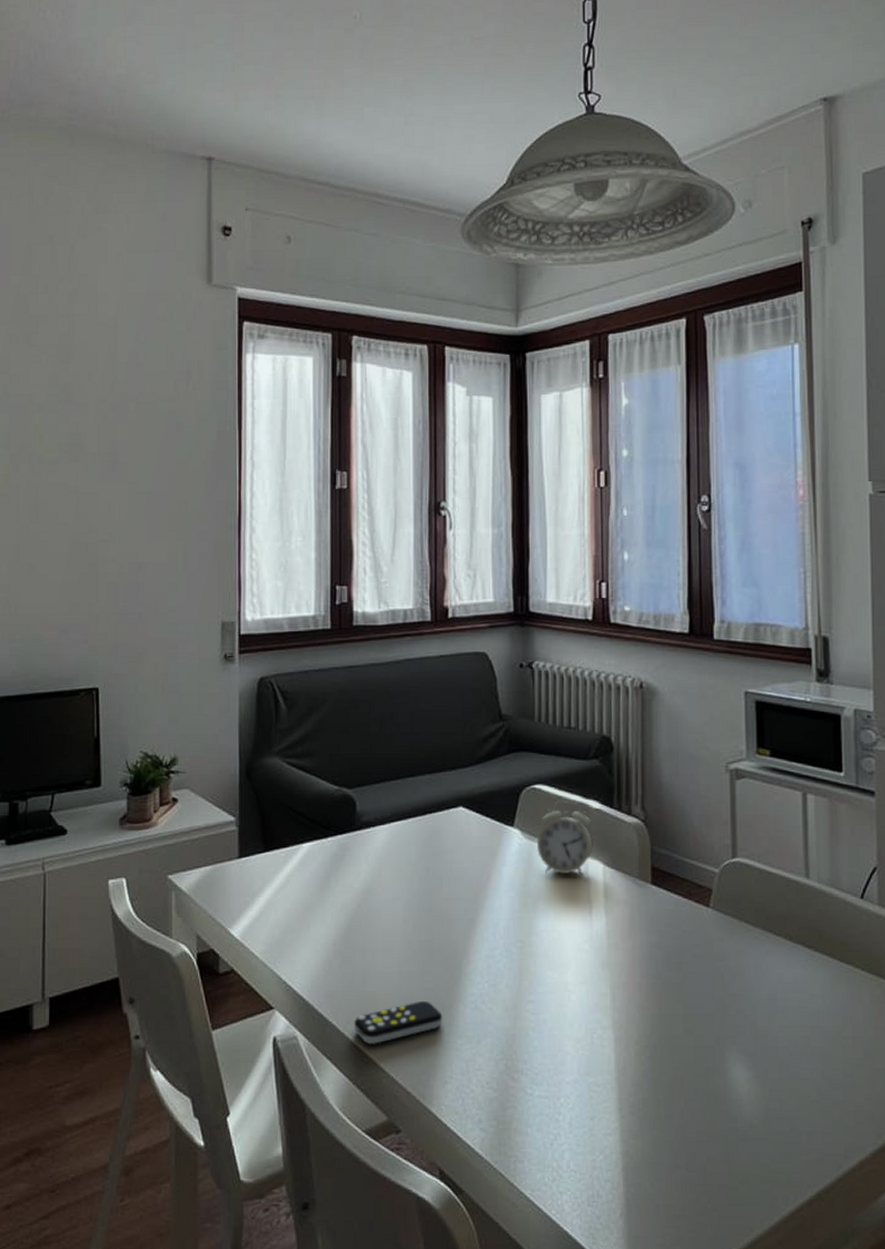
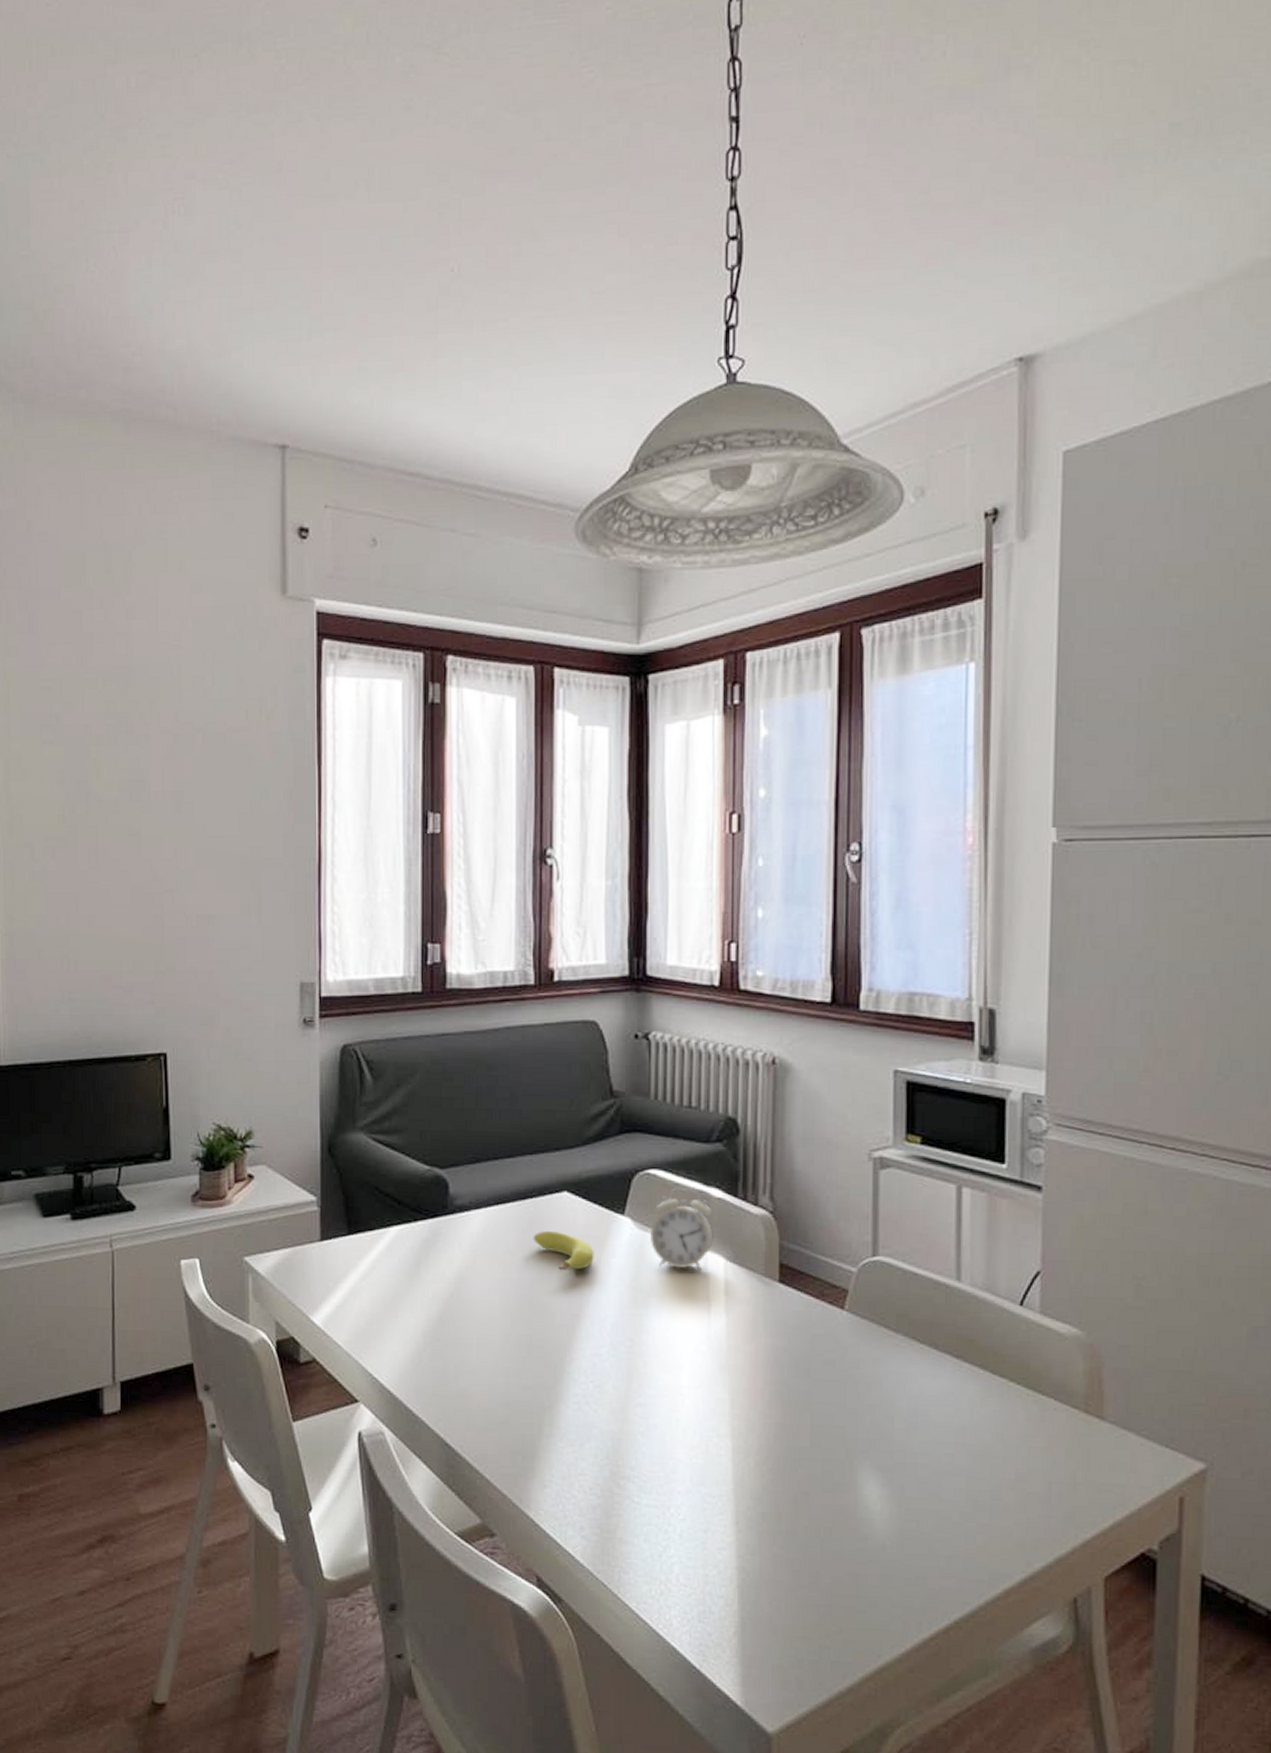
remote control: present [354,1000,443,1044] -> none [446,1399,542,1443]
fruit: none [432,842,487,878] -> present [533,1230,594,1270]

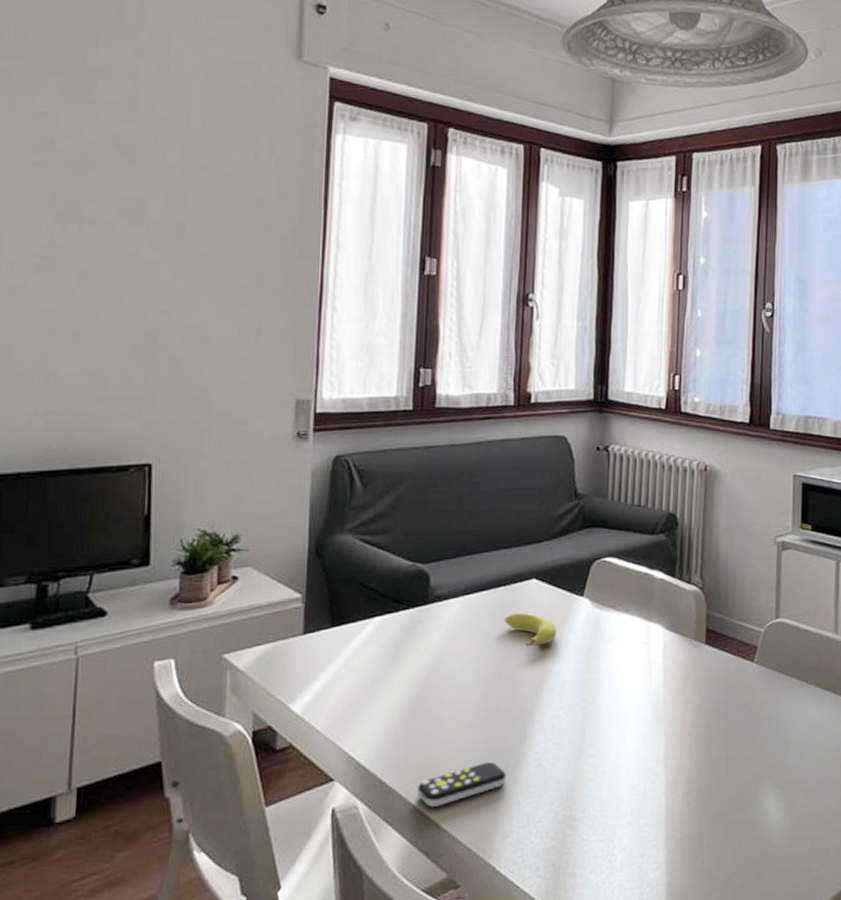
remote control: none [446,1399,542,1443] -> present [418,761,507,807]
alarm clock: present [651,1186,714,1271] -> none [604,571,656,639]

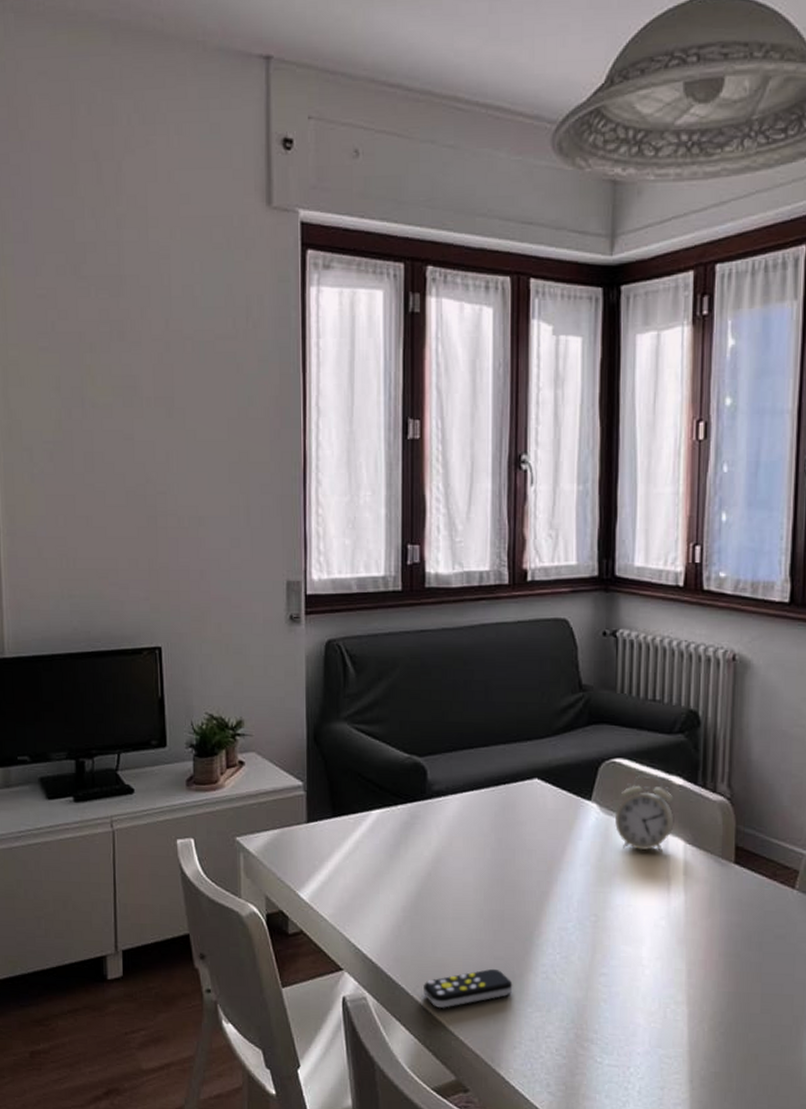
fruit: present [504,612,557,646] -> none [505,814,562,851]
alarm clock: none [604,571,656,639] -> present [615,774,674,853]

